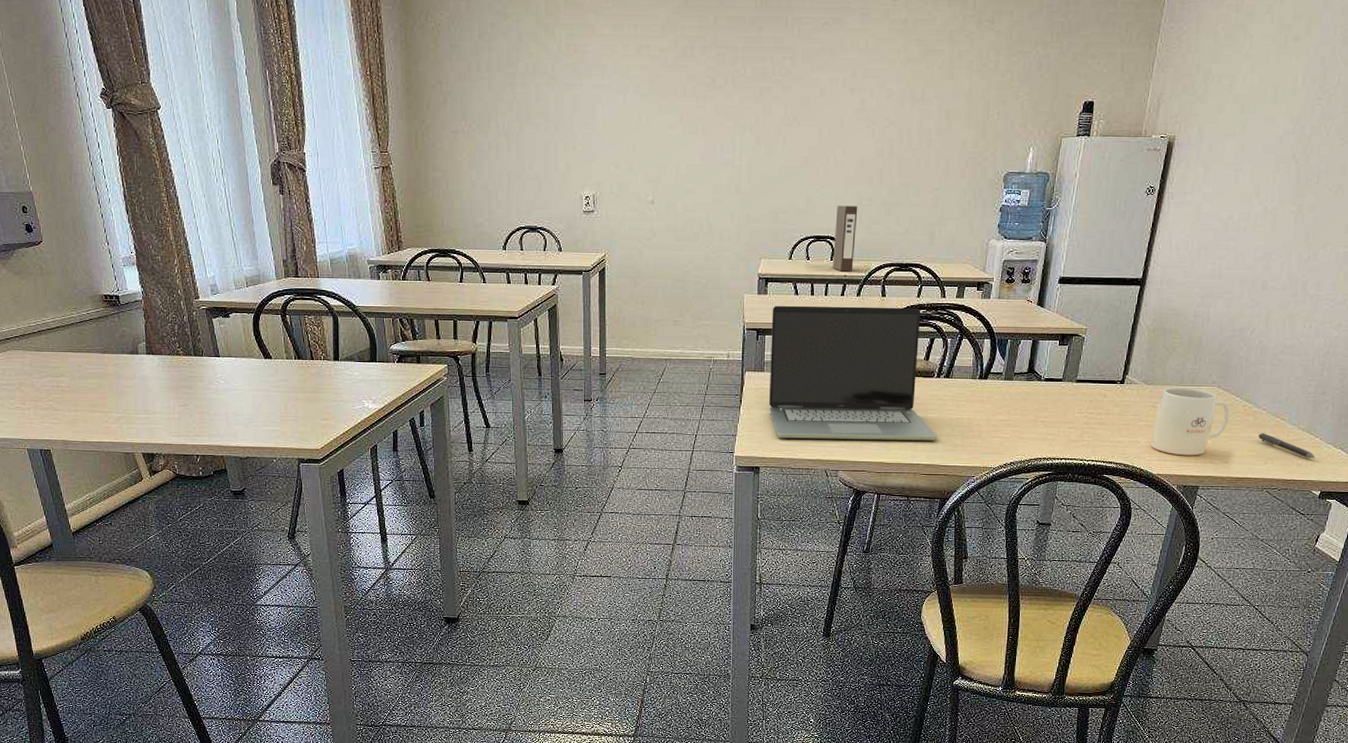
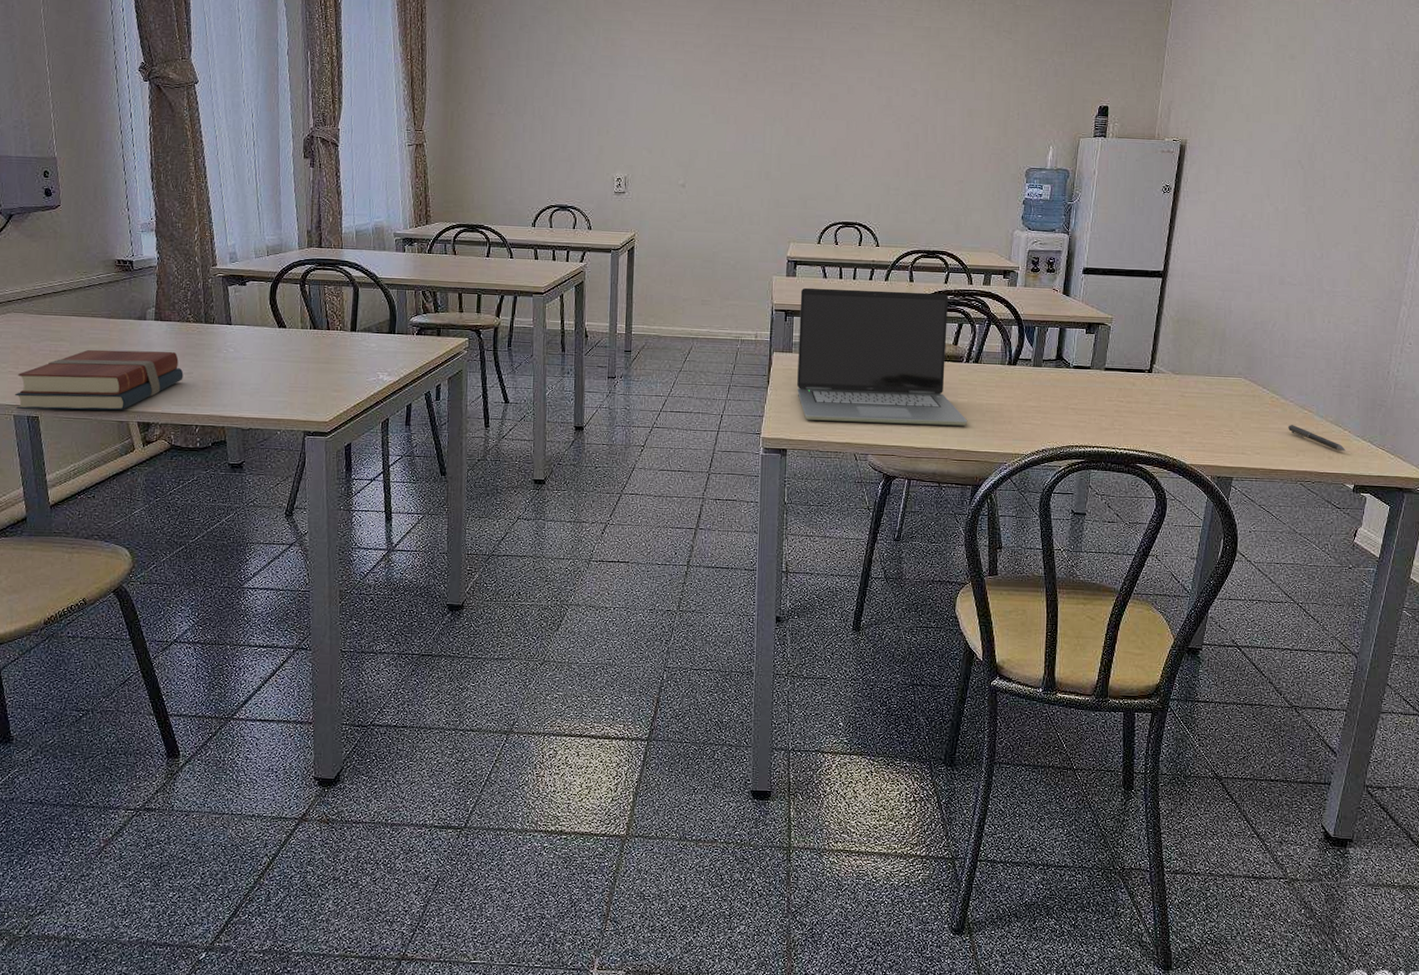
books: none [26,384,180,444] -> present [15,349,184,411]
binder: present [832,205,858,272] -> none [861,194,885,257]
mug: present [1150,387,1231,456] -> none [1181,377,1259,447]

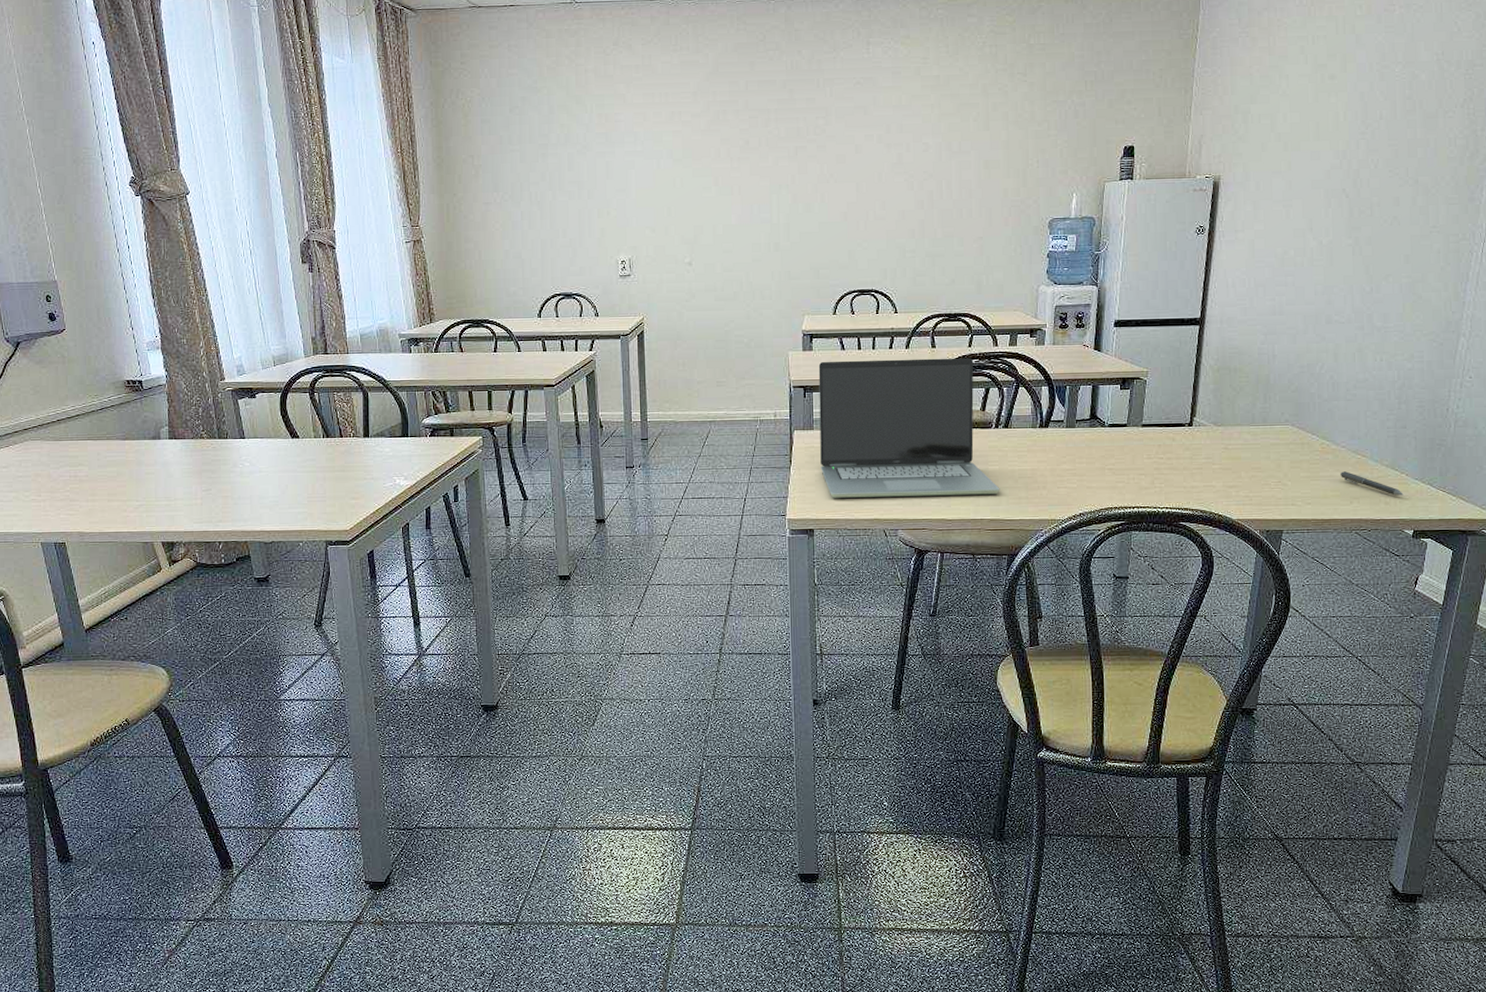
books: present [15,349,184,411] -> none [40,469,202,537]

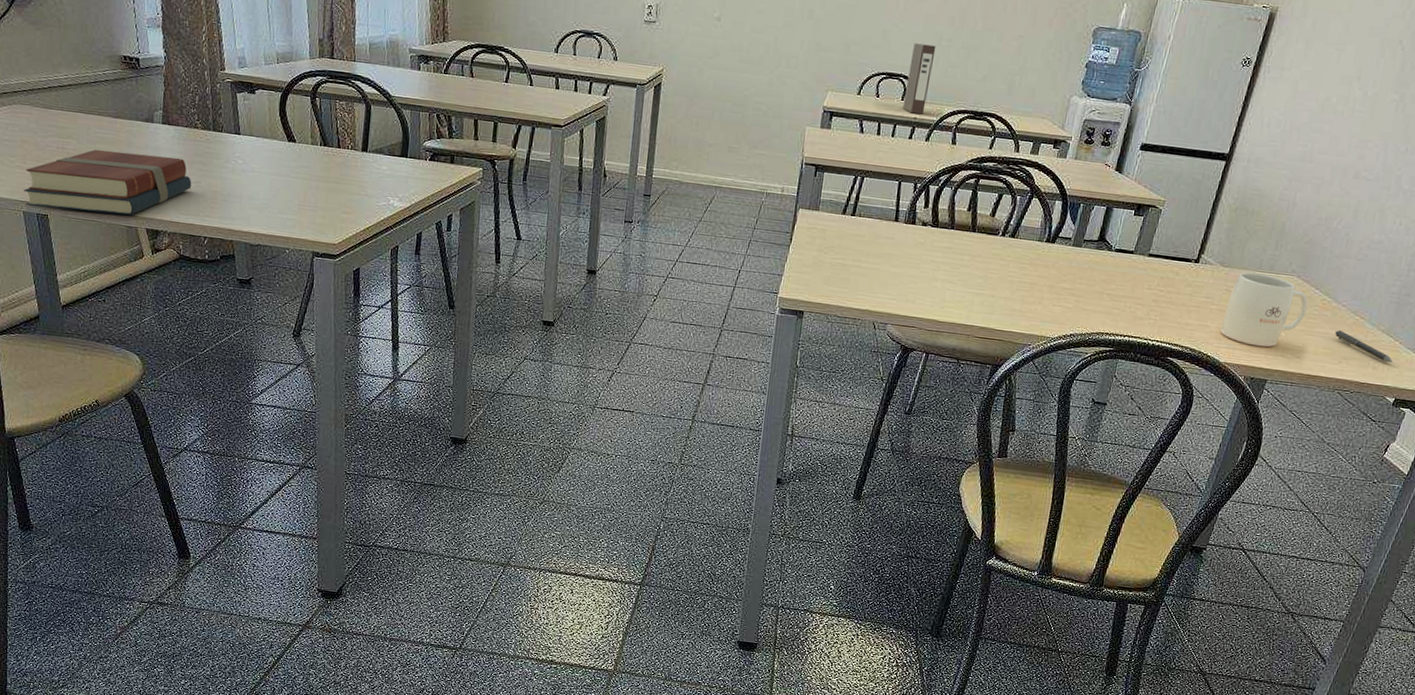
books: none [40,469,202,537] -> present [24,150,192,215]
laptop: present [818,357,1000,498] -> none [820,141,996,303]
binder: none [878,258,901,325] -> present [903,43,936,115]
mug: none [1226,427,1308,499] -> present [1220,272,1309,347]

